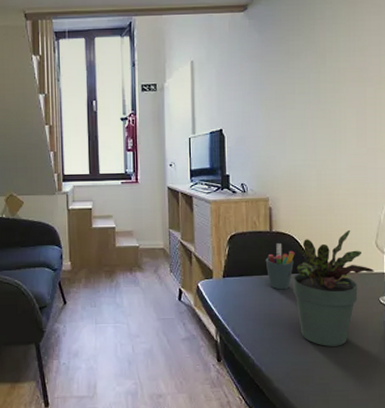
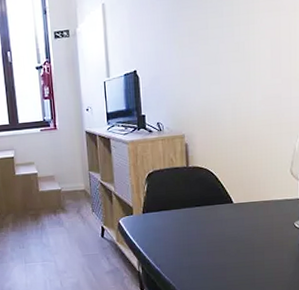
pen holder: present [265,243,295,290] -> none [183,177,212,222]
potted plant: present [288,230,374,346] -> none [205,160,289,271]

